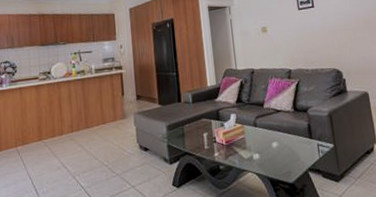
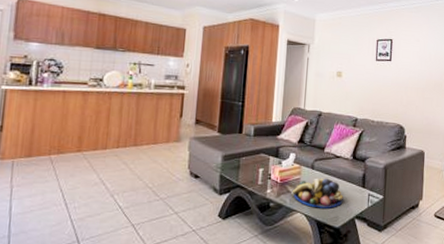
fruit bowl: none [240,133,293,165] -> present [293,178,343,208]

